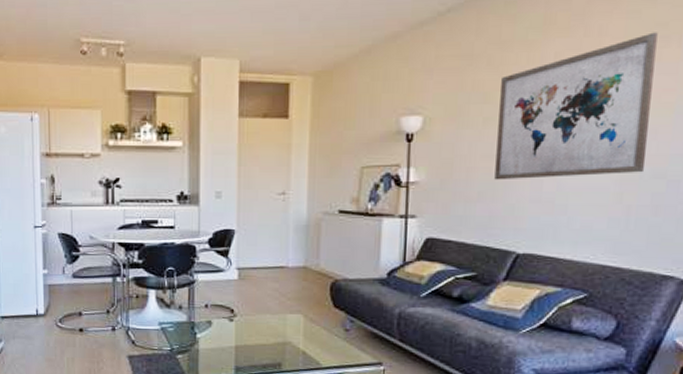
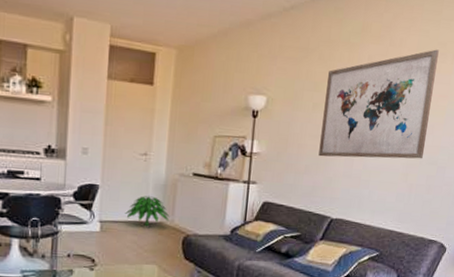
indoor plant: none [264,237,314,271] -> present [125,195,170,226]

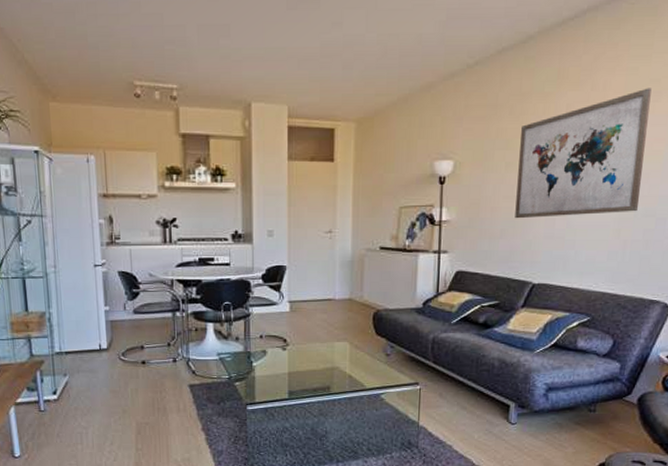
indoor plant: present [125,195,170,226] -> none [313,272,359,303]

